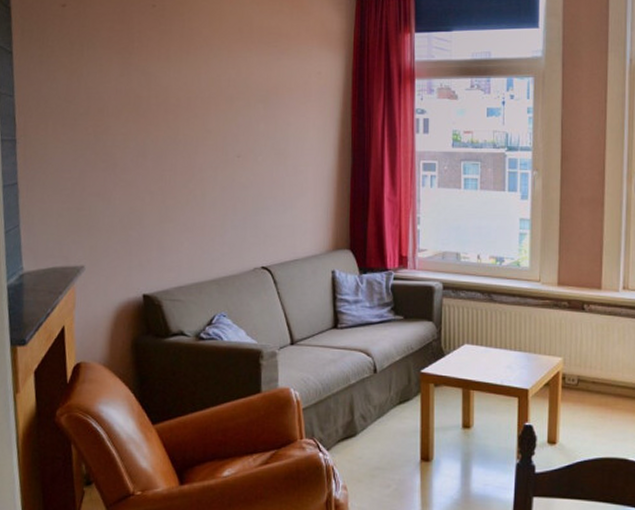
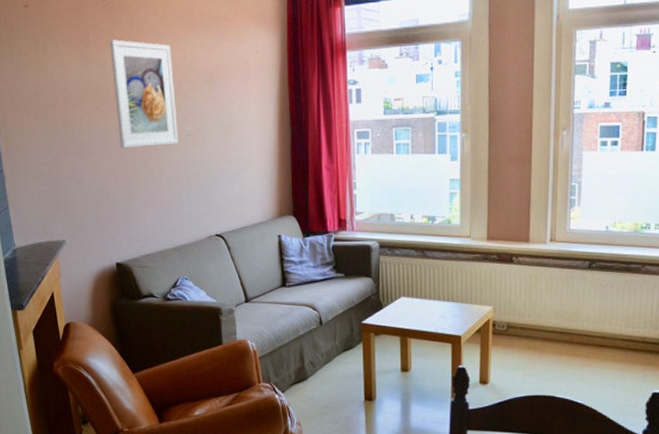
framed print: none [155,49,226,166] -> present [109,40,178,148]

